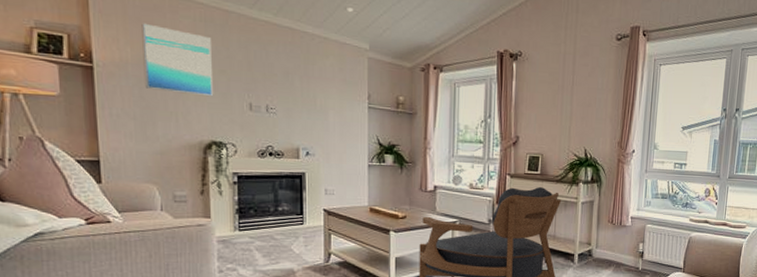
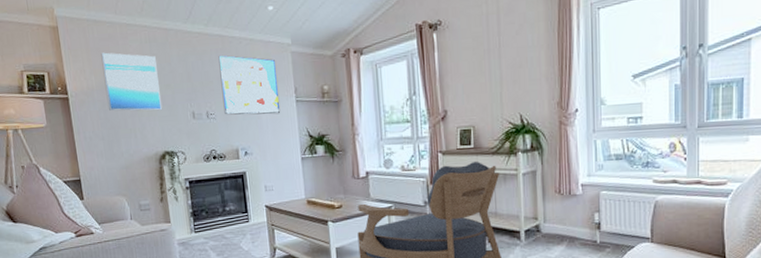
wall art: none [286,48,351,118] -> present [218,55,281,115]

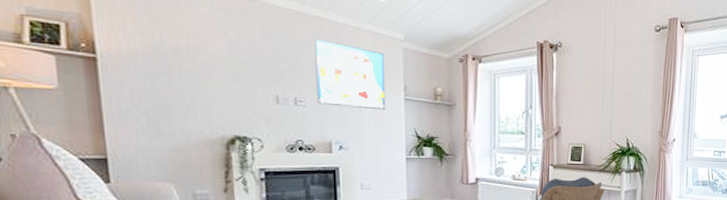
wall art: present [101,52,163,111] -> none [151,11,236,90]

